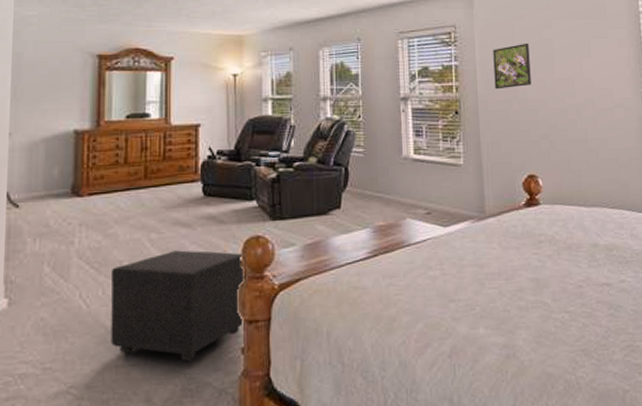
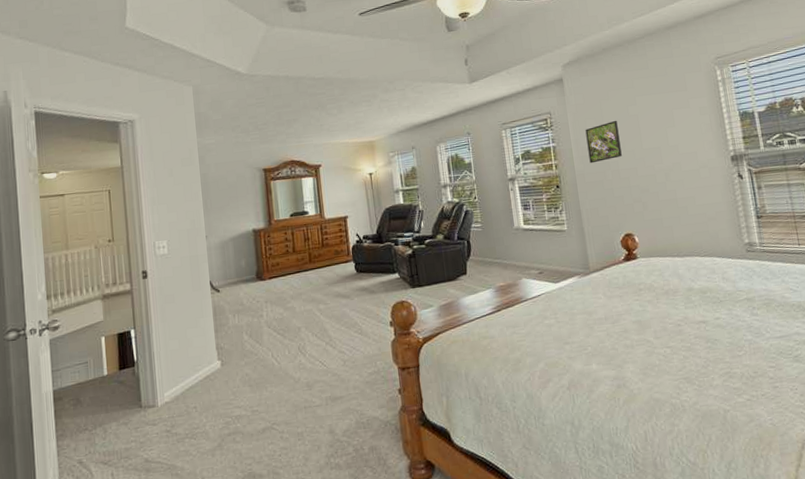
ottoman: present [110,250,245,362] -> none [292,315,399,402]

